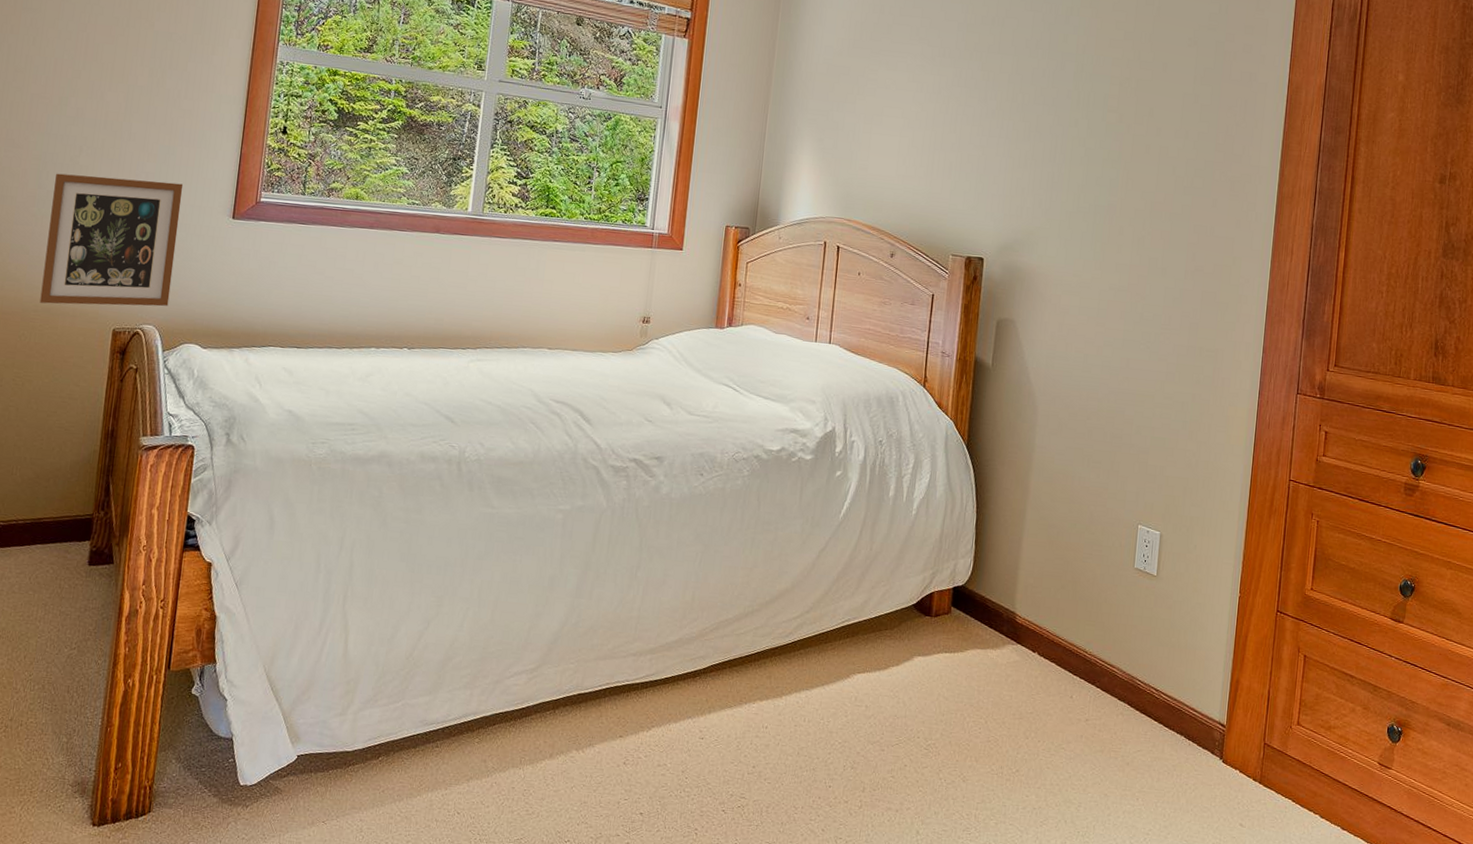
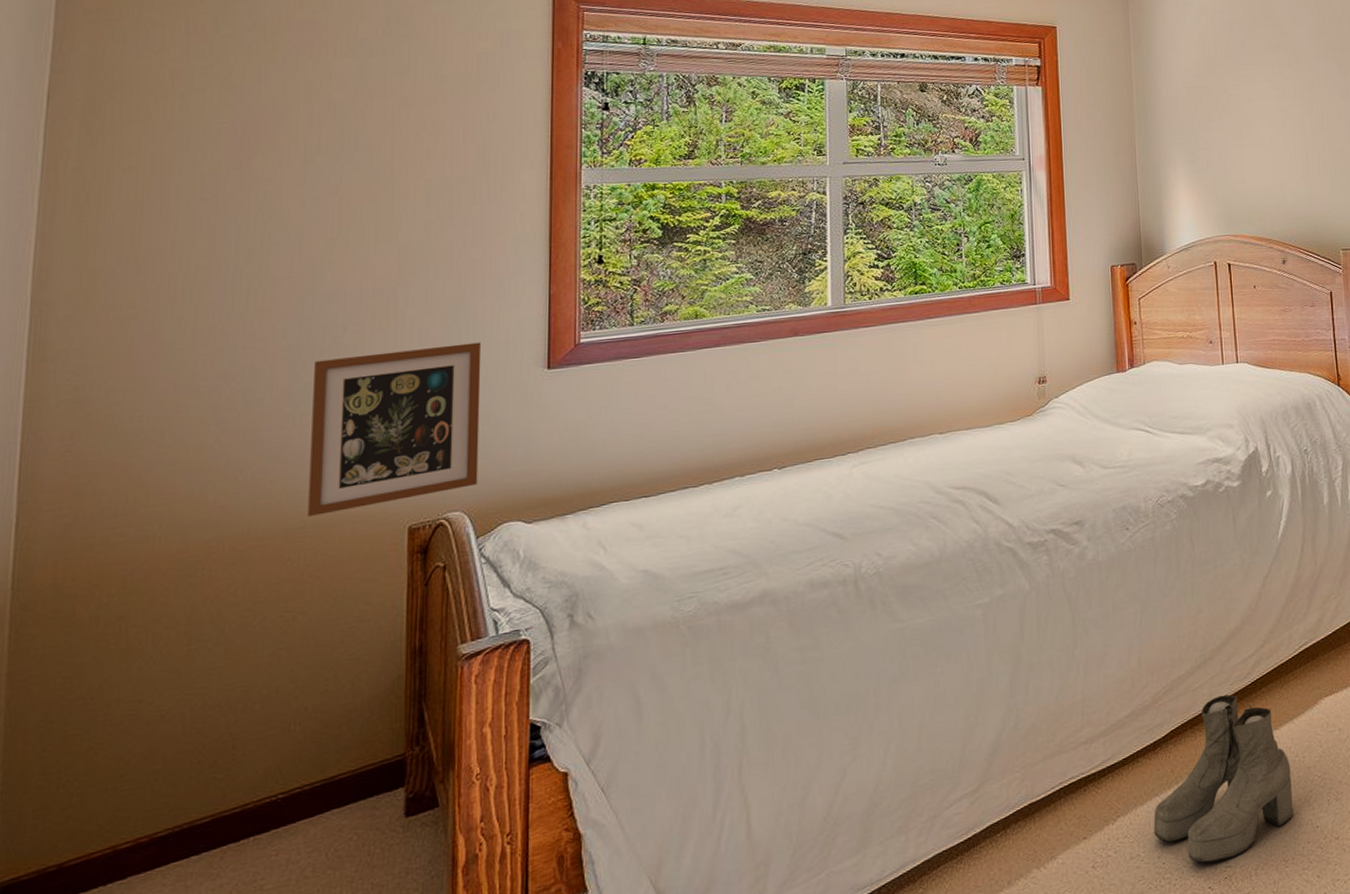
boots: none [681,646,815,791] -> present [1153,694,1294,864]

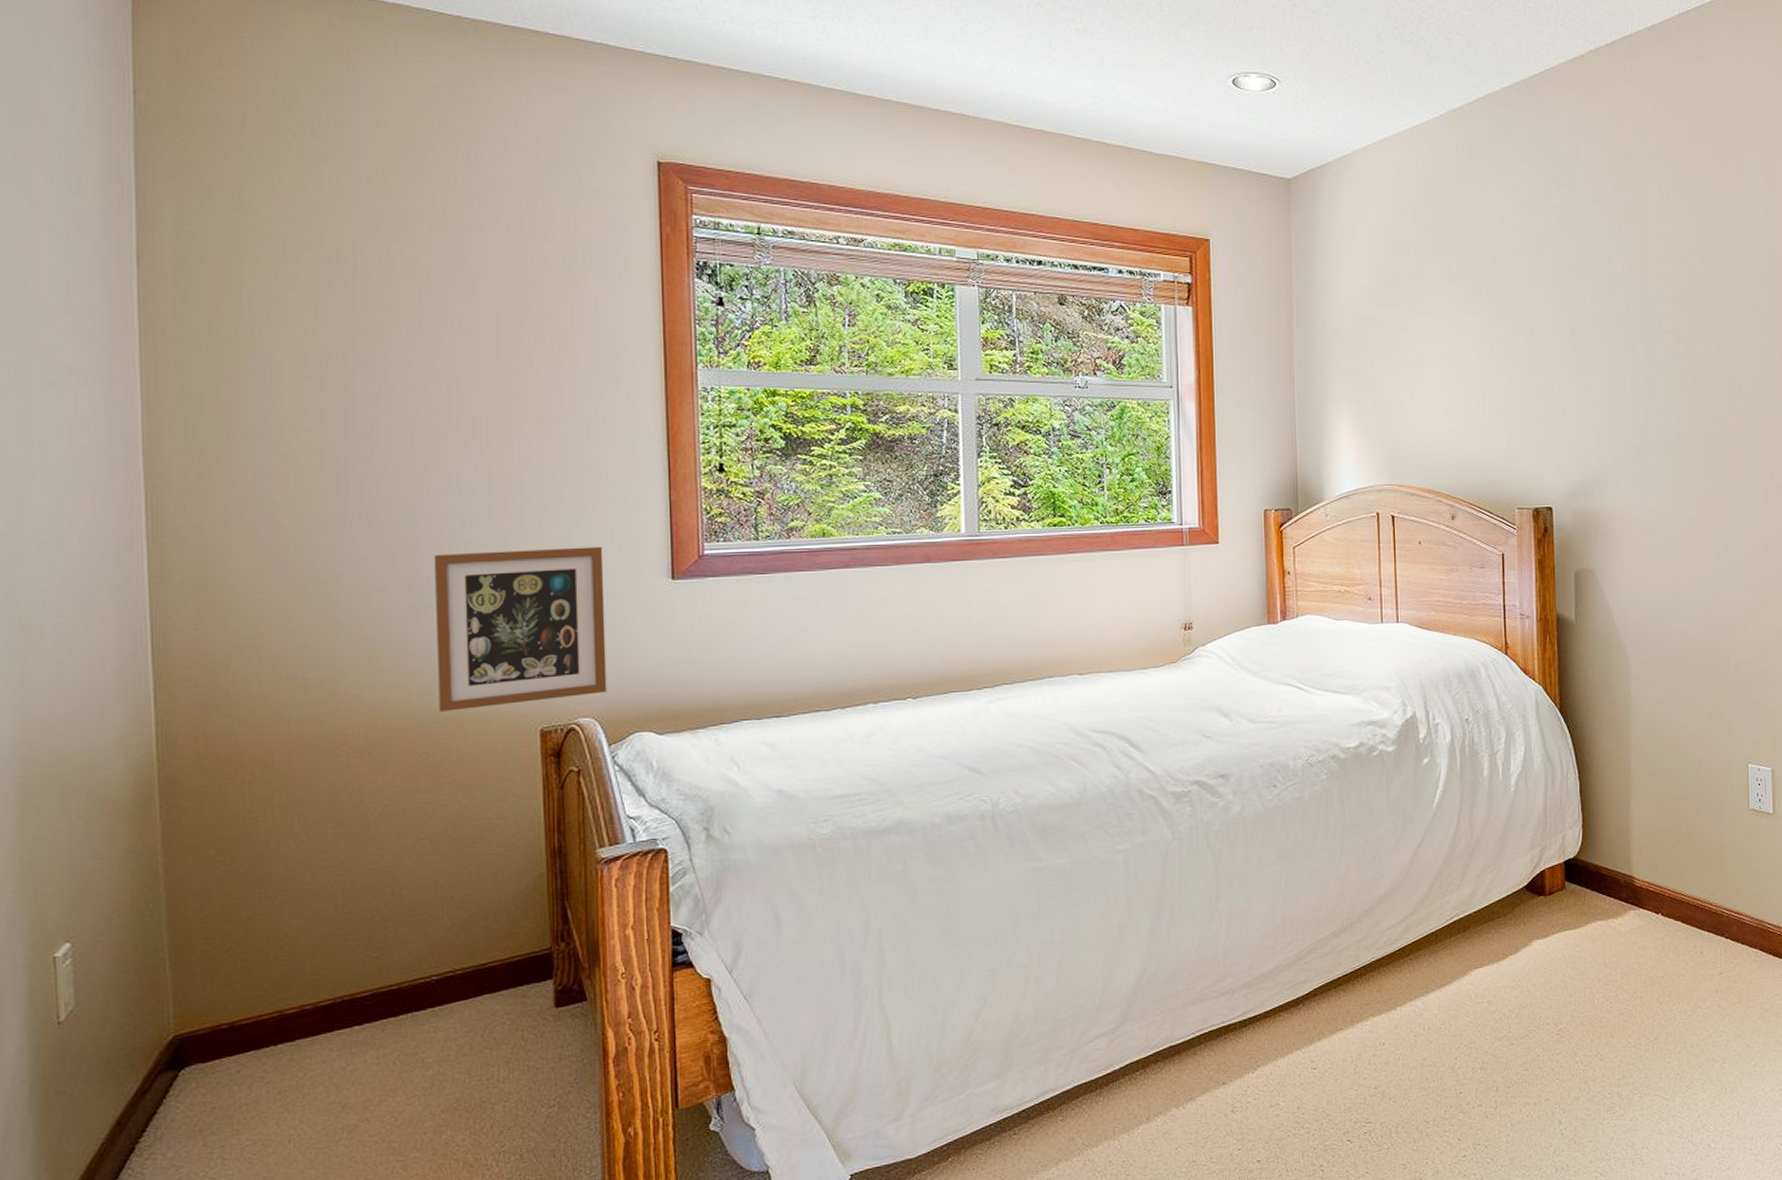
boots: present [1153,694,1294,864] -> none [1294,958,1437,1118]

